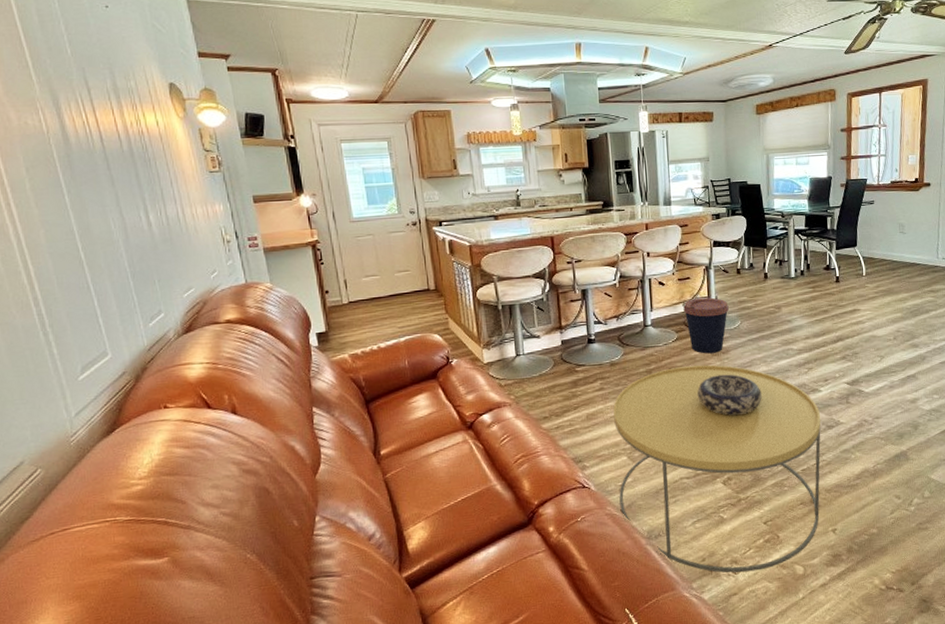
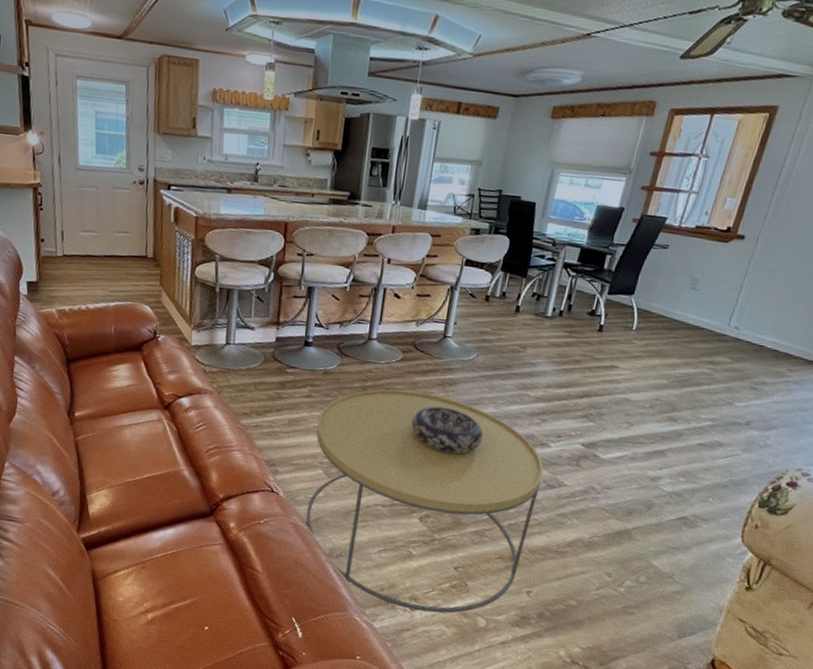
coffee cup: present [683,297,729,354] -> none [415,319,468,383]

